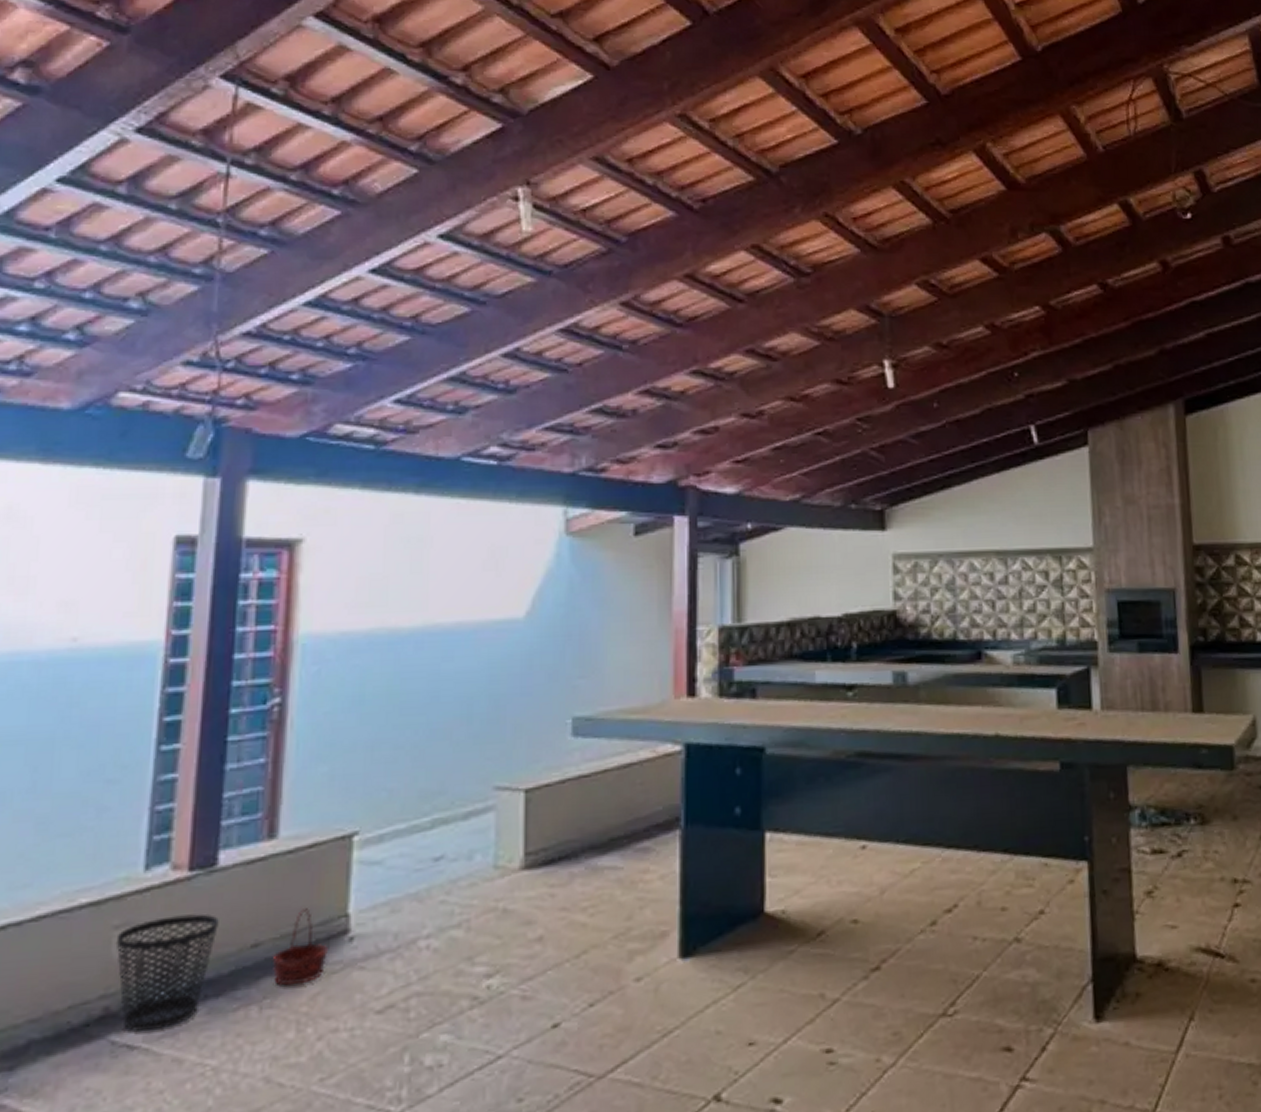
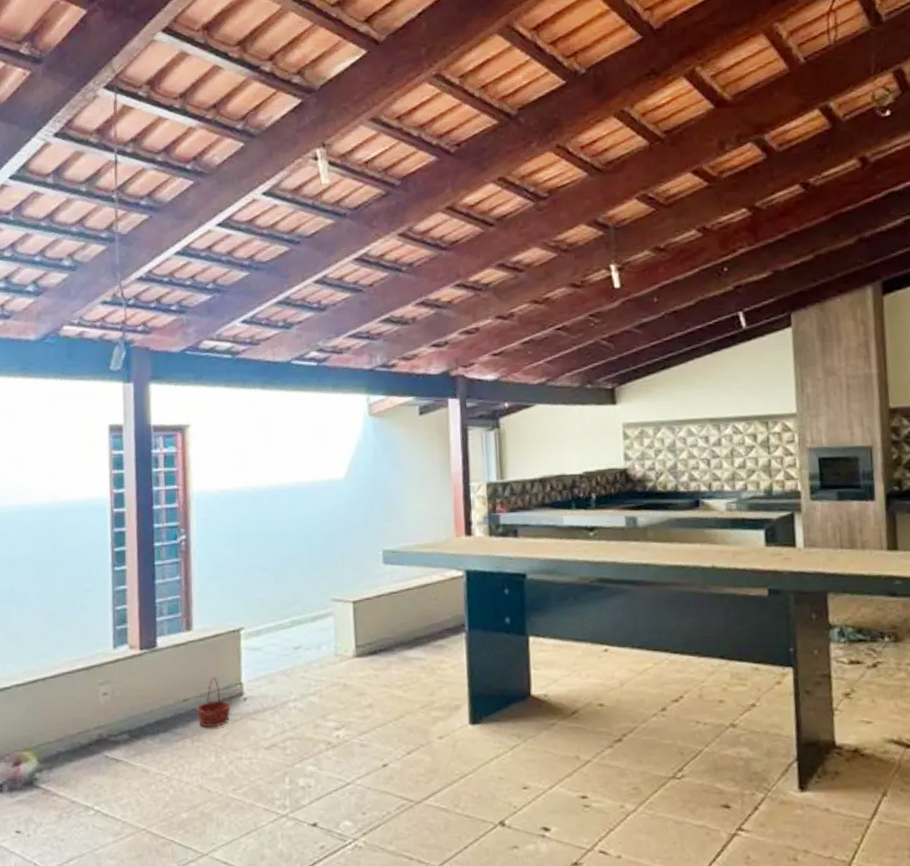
wastebasket: present [115,913,219,1032] -> none [101,678,161,751]

